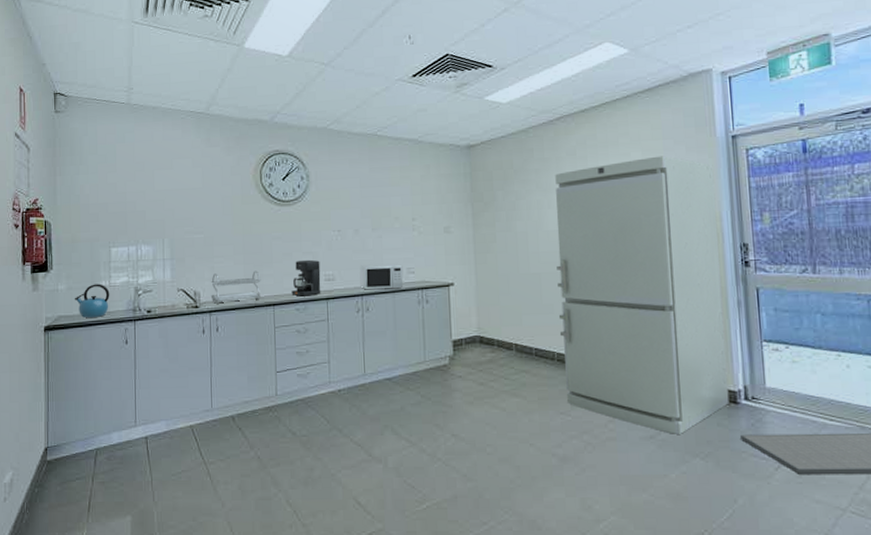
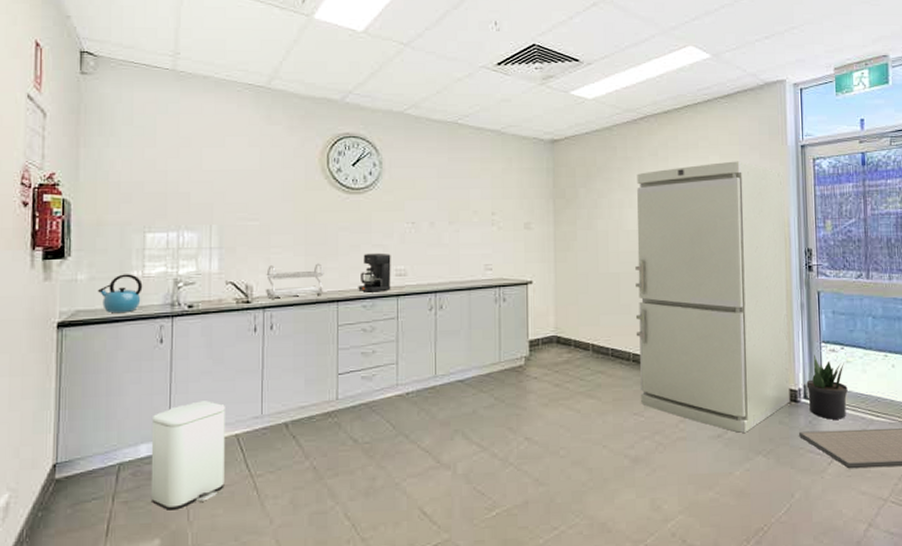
pedal bin: none [121,395,183,491] -> present [150,401,225,510]
microwave: present [359,263,404,290] -> none [434,259,480,287]
planter: none [747,354,795,423] -> present [806,354,848,420]

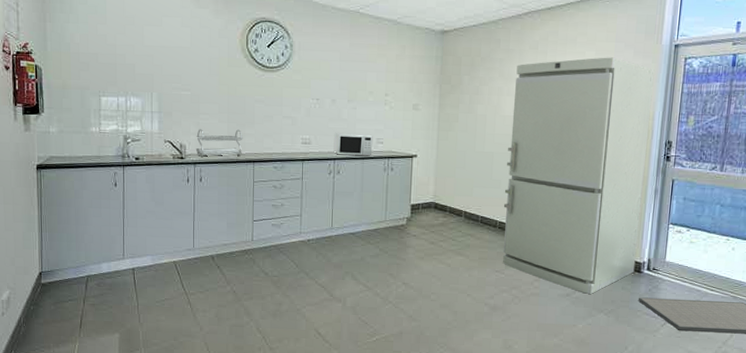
kettle: present [97,274,143,314] -> none [65,129,100,161]
pedal bin: present [150,401,225,510] -> none [110,233,166,314]
coffee maker: present [358,252,391,292] -> none [270,123,298,157]
microwave: none [434,259,480,287] -> present [333,132,373,156]
planter: present [806,354,848,420] -> none [650,234,688,290]

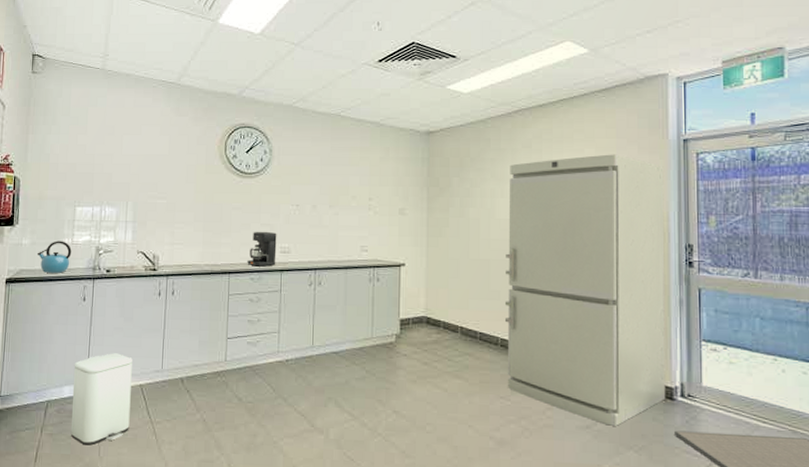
kettle: none [65,129,100,161] -> present [36,241,72,274]
pedal bin: none [110,233,166,314] -> present [70,353,132,445]
dish rack: present [195,129,243,157] -> none [169,238,219,268]
coffee maker: none [270,123,298,157] -> present [247,231,277,267]
microwave: present [333,132,373,156] -> none [314,240,357,266]

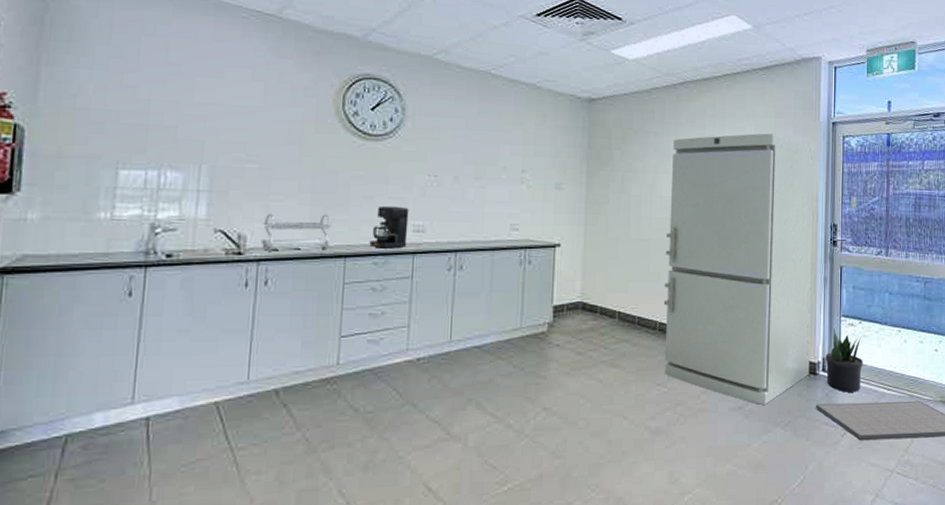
kettle: present [36,241,72,274] -> none [51,215,111,261]
pedal bin: present [70,353,132,445] -> none [104,363,204,489]
dish rack: none [169,238,219,268] -> present [260,214,332,251]
planter: none [684,352,730,422] -> present [825,328,863,392]

